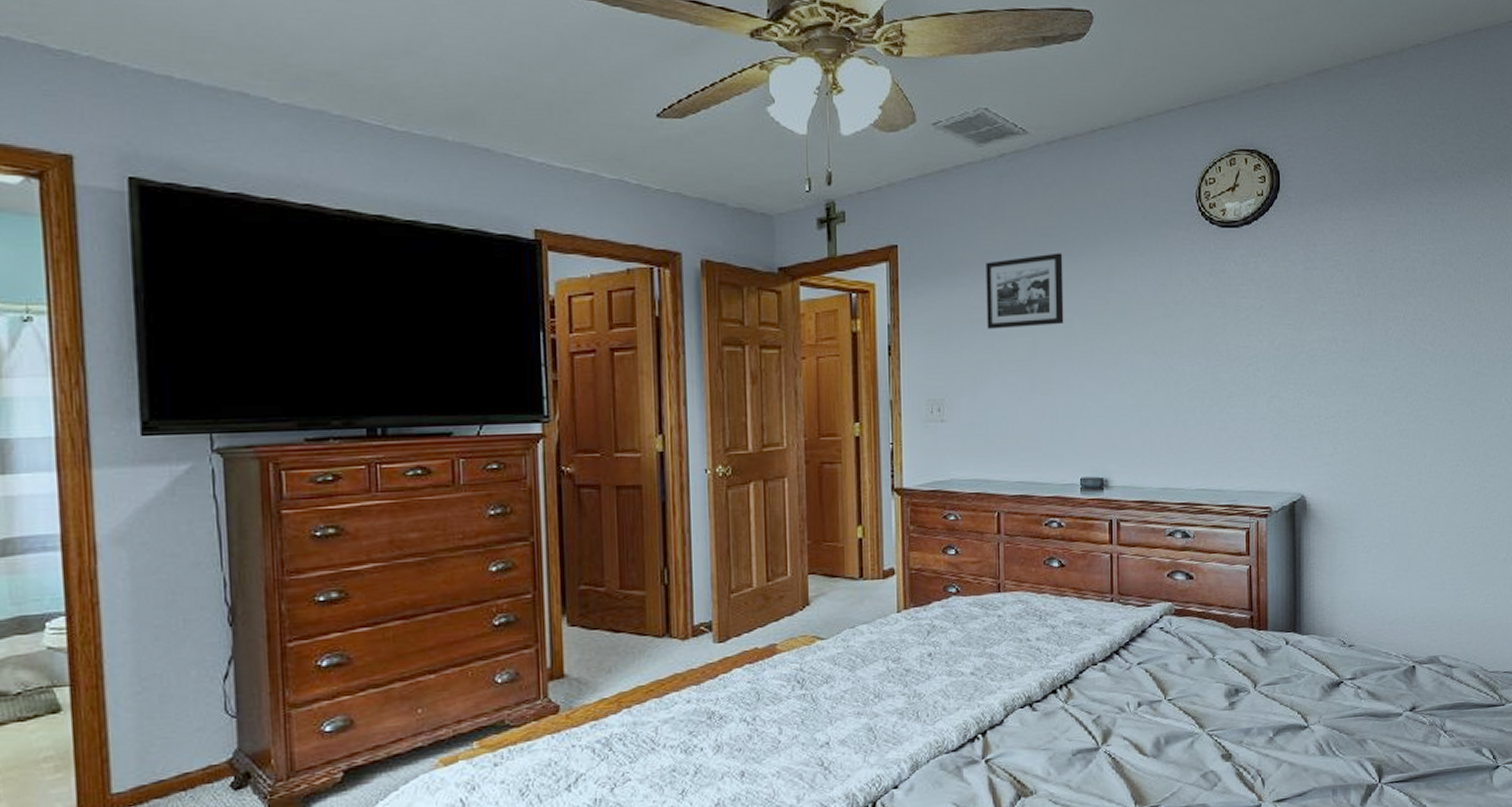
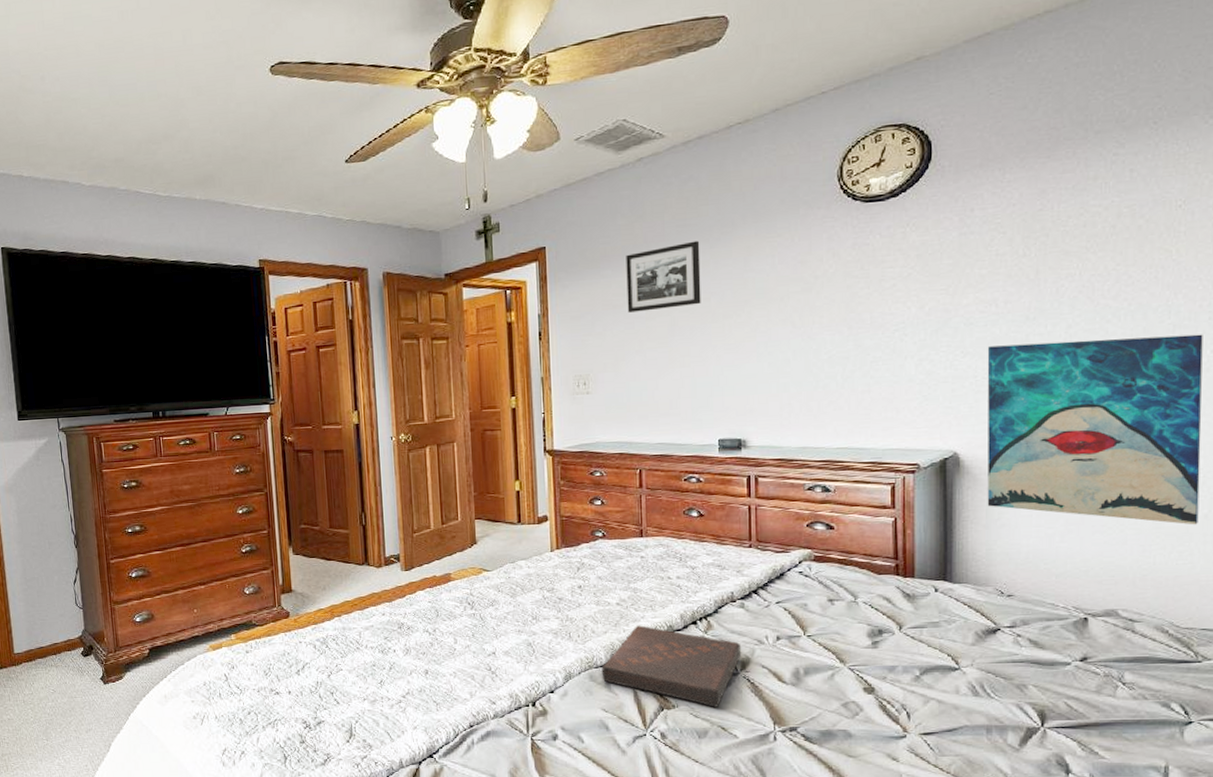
book: none [953,697,1103,790] -> present [601,625,742,707]
wall art: none [1329,382,1500,569] -> present [987,334,1203,525]

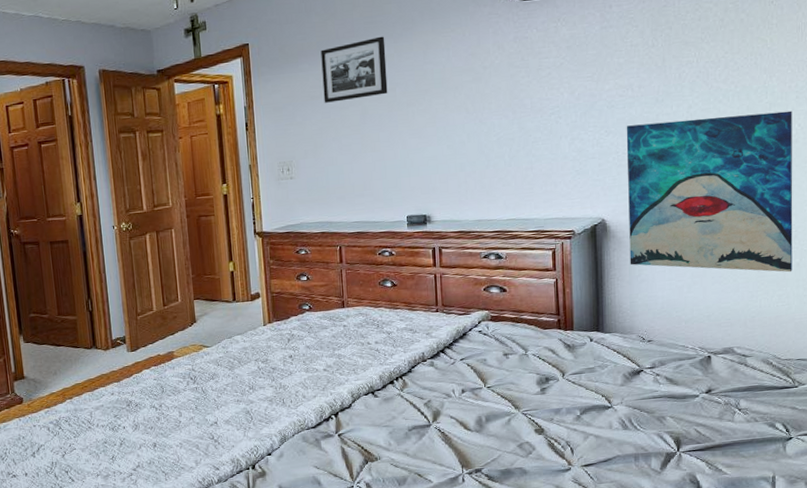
book: present [601,625,742,707] -> none [312,387,433,457]

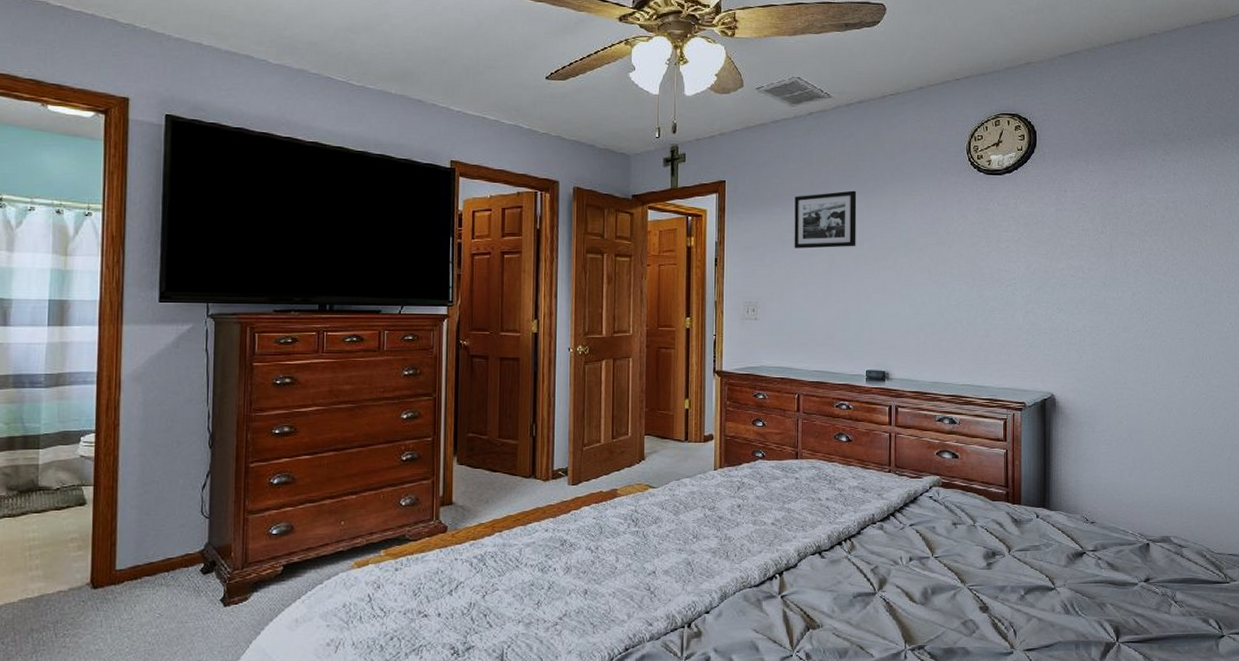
wall art: present [626,110,793,273] -> none [1076,305,1225,466]

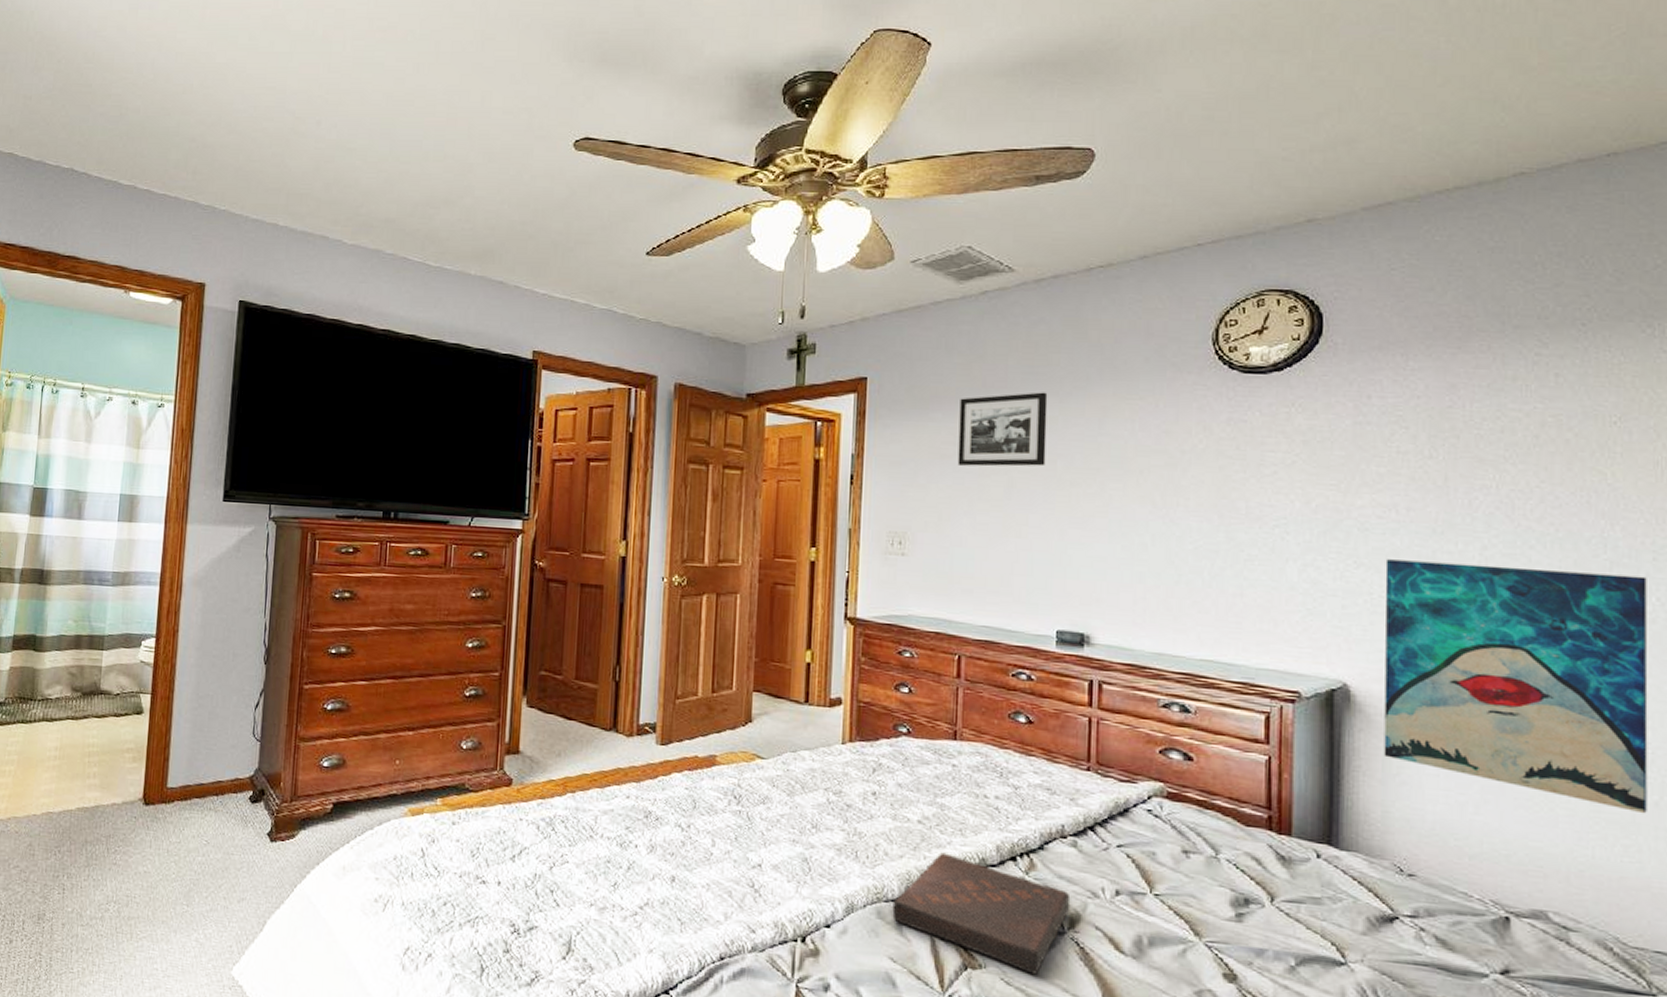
book: none [755,545,879,627] -> present [892,852,1071,975]
wall art: none [1076,305,1225,466] -> present [1384,559,1648,814]

